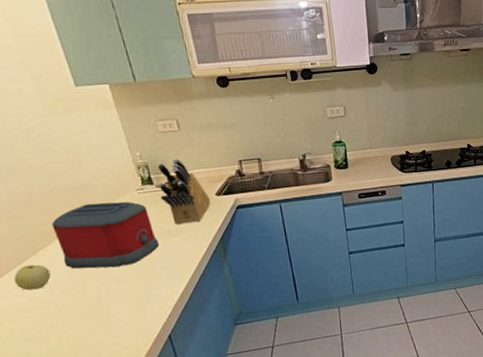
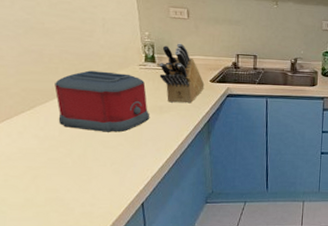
apple: present [13,264,51,291] -> none [8,117,44,141]

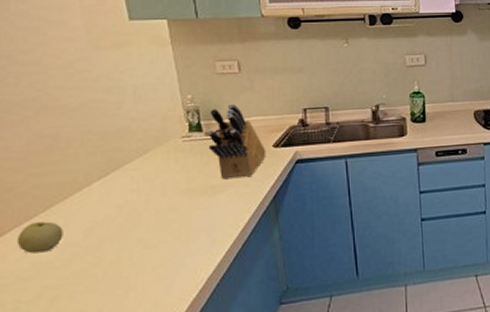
apple: none [8,117,44,141] -> present [16,221,63,254]
toaster: present [54,70,150,132] -> none [75,149,200,229]

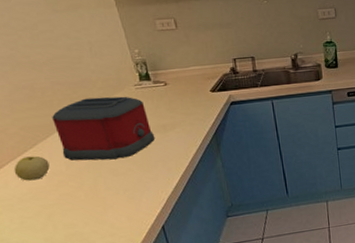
toaster: none [75,149,200,229] -> present [52,96,156,161]
knife block: present [206,103,267,180] -> none [154,56,206,120]

